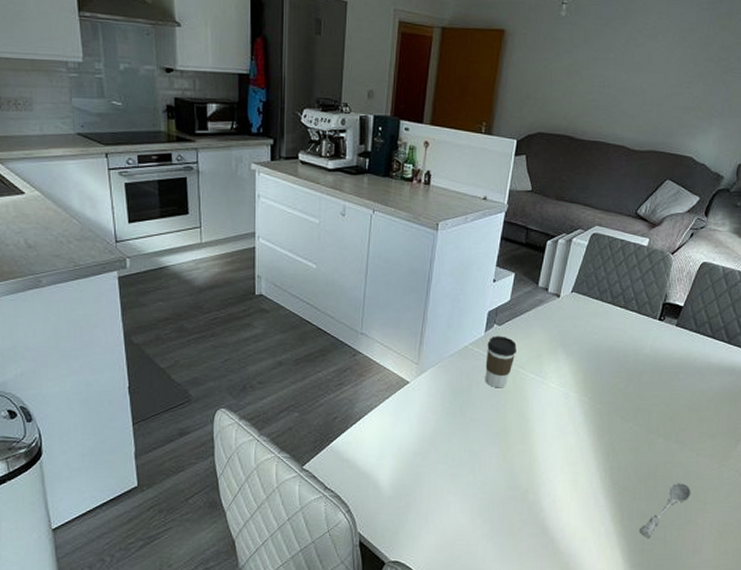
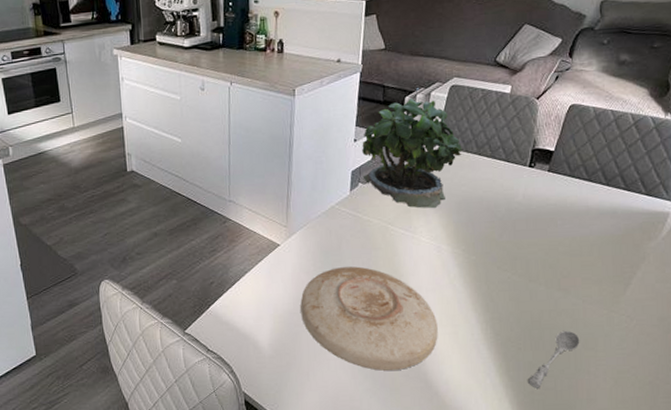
plate: none [425,409,559,515] -> present [300,266,438,371]
coffee cup: present [485,336,517,388] -> none [353,194,384,246]
potted plant: none [499,233,598,355] -> present [362,88,462,209]

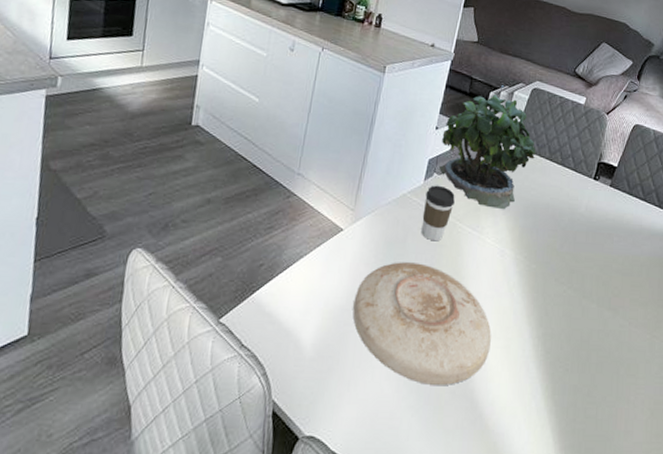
coffee cup: none [353,194,384,246] -> present [421,185,455,242]
soupspoon: present [528,330,580,390] -> none [572,353,623,417]

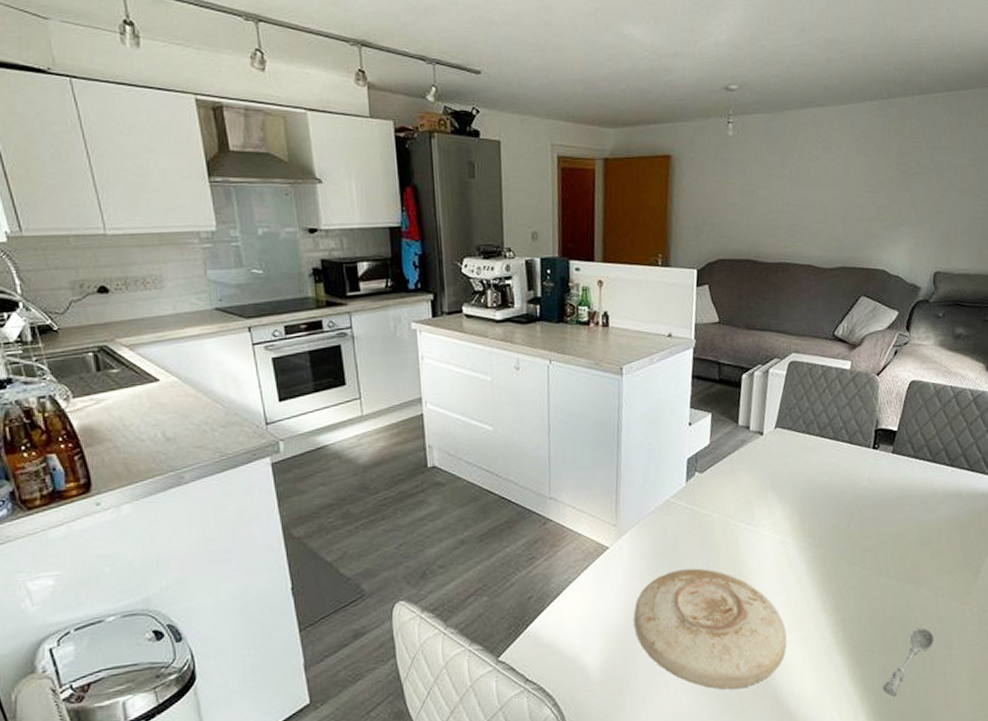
coffee cup: present [421,185,455,242] -> none [690,484,723,544]
potted plant: present [439,85,536,210] -> none [697,365,804,499]
soupspoon: none [572,353,623,417] -> present [884,627,934,697]

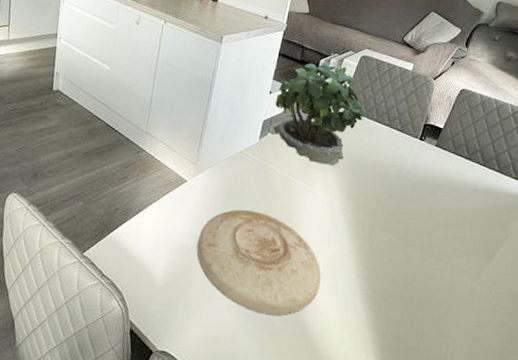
potted plant: none [697,365,804,499] -> present [273,53,364,166]
soupspoon: present [884,627,934,697] -> none [395,294,445,348]

